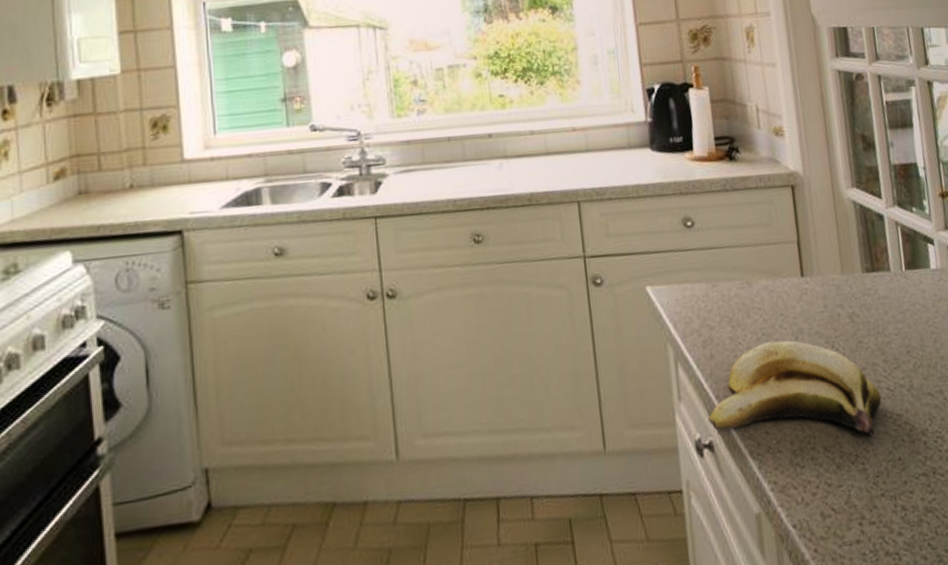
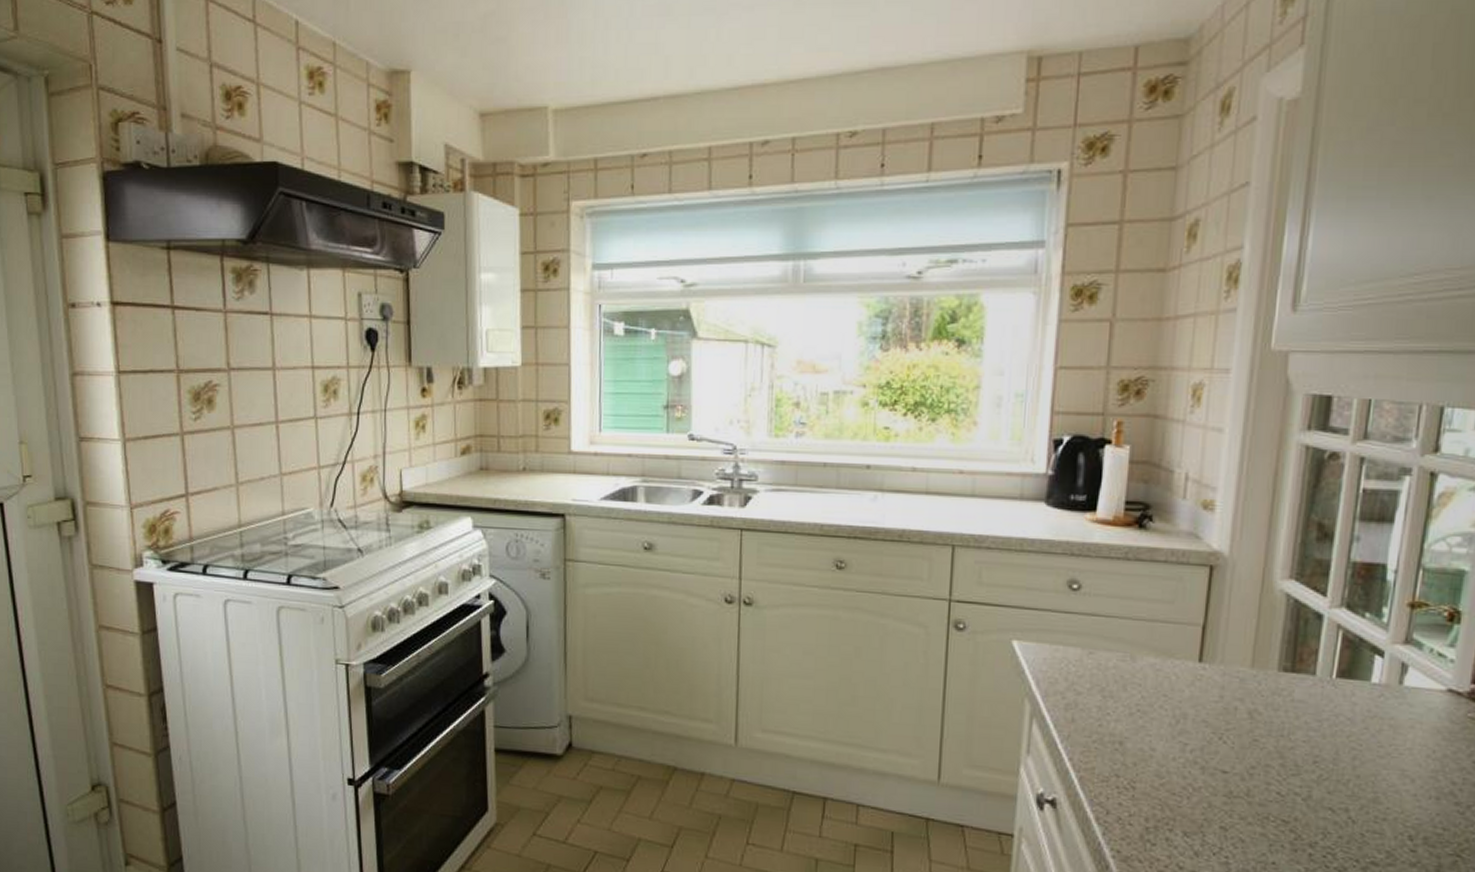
banana: present [708,340,882,435] -> none [1056,719,1268,834]

